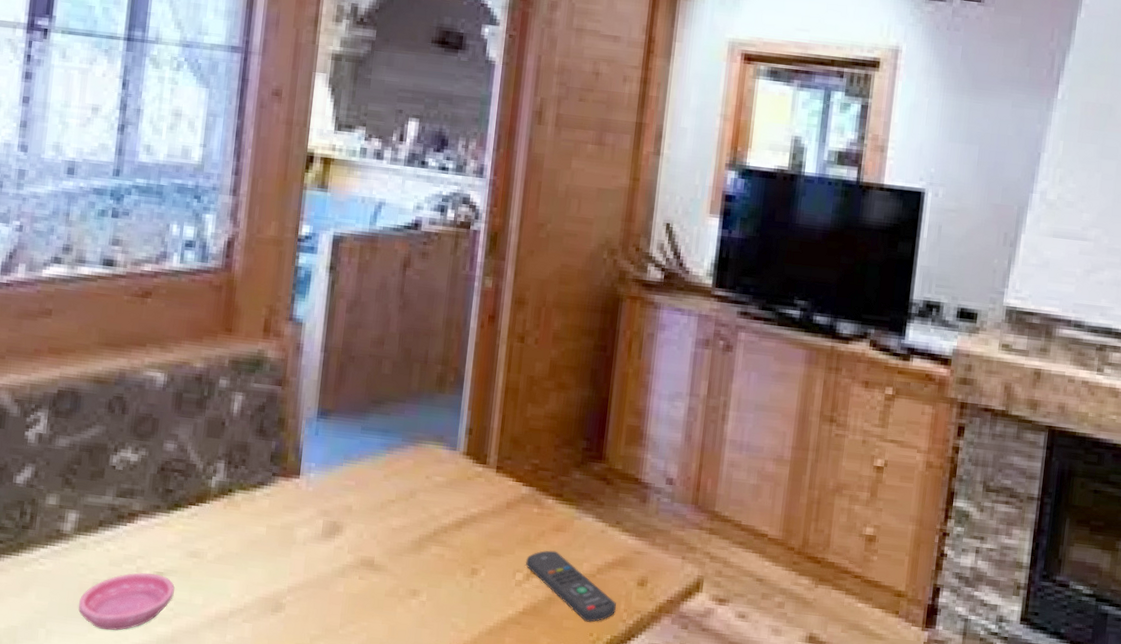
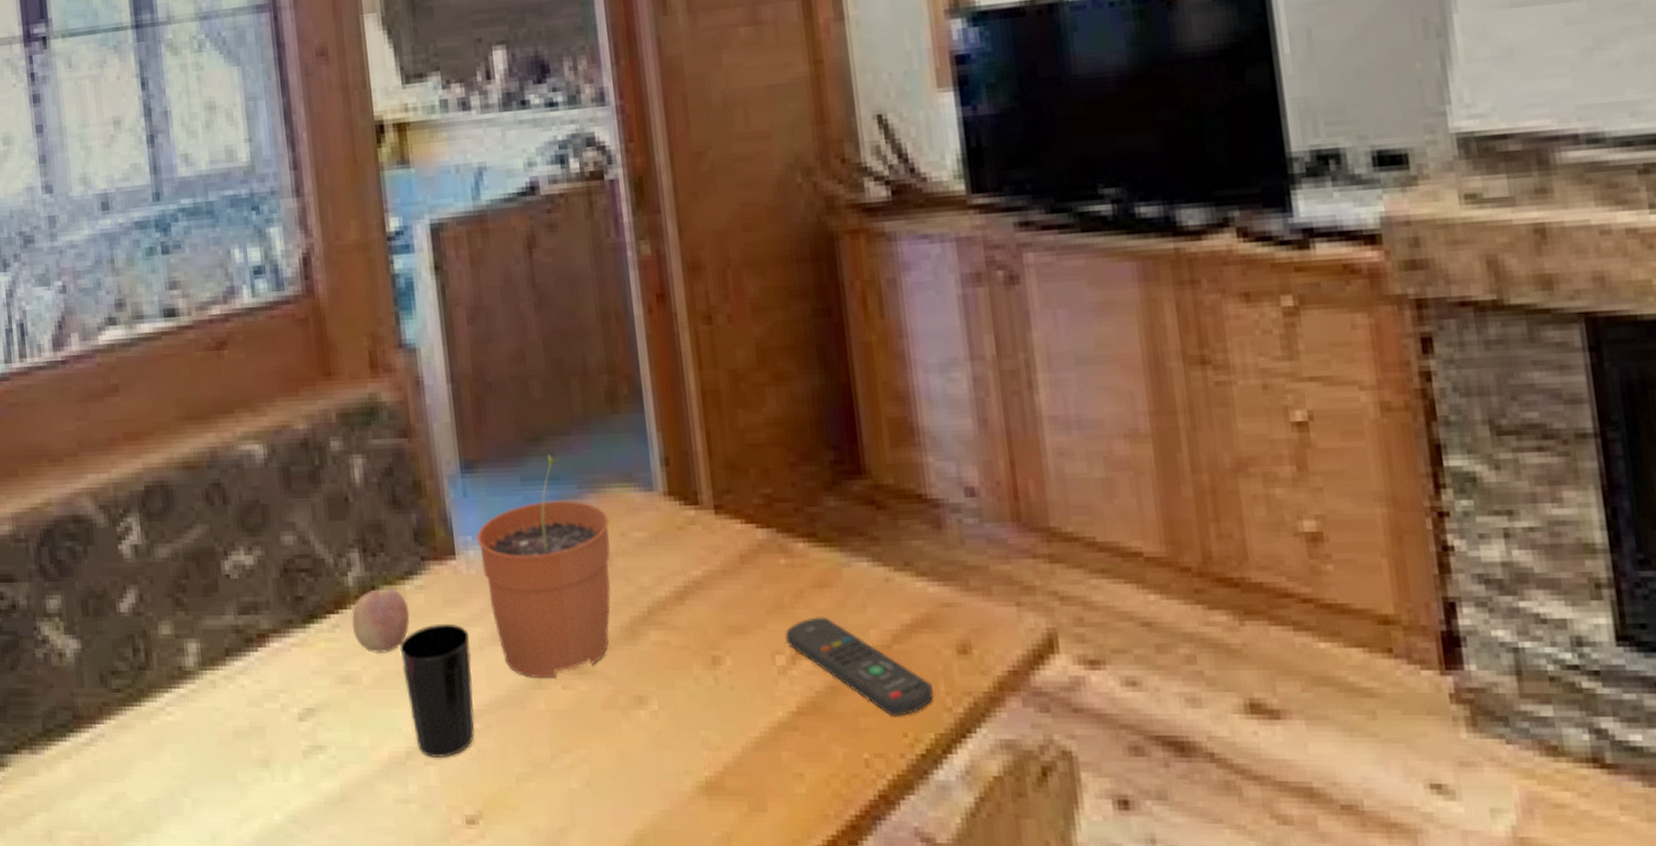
saucer: present [78,572,175,631] -> none [222,711,333,793]
fruit: none [207,492,255,539] -> present [352,589,410,654]
cup: none [240,522,298,619] -> present [399,623,475,759]
plant pot: none [318,414,420,571] -> present [477,454,611,678]

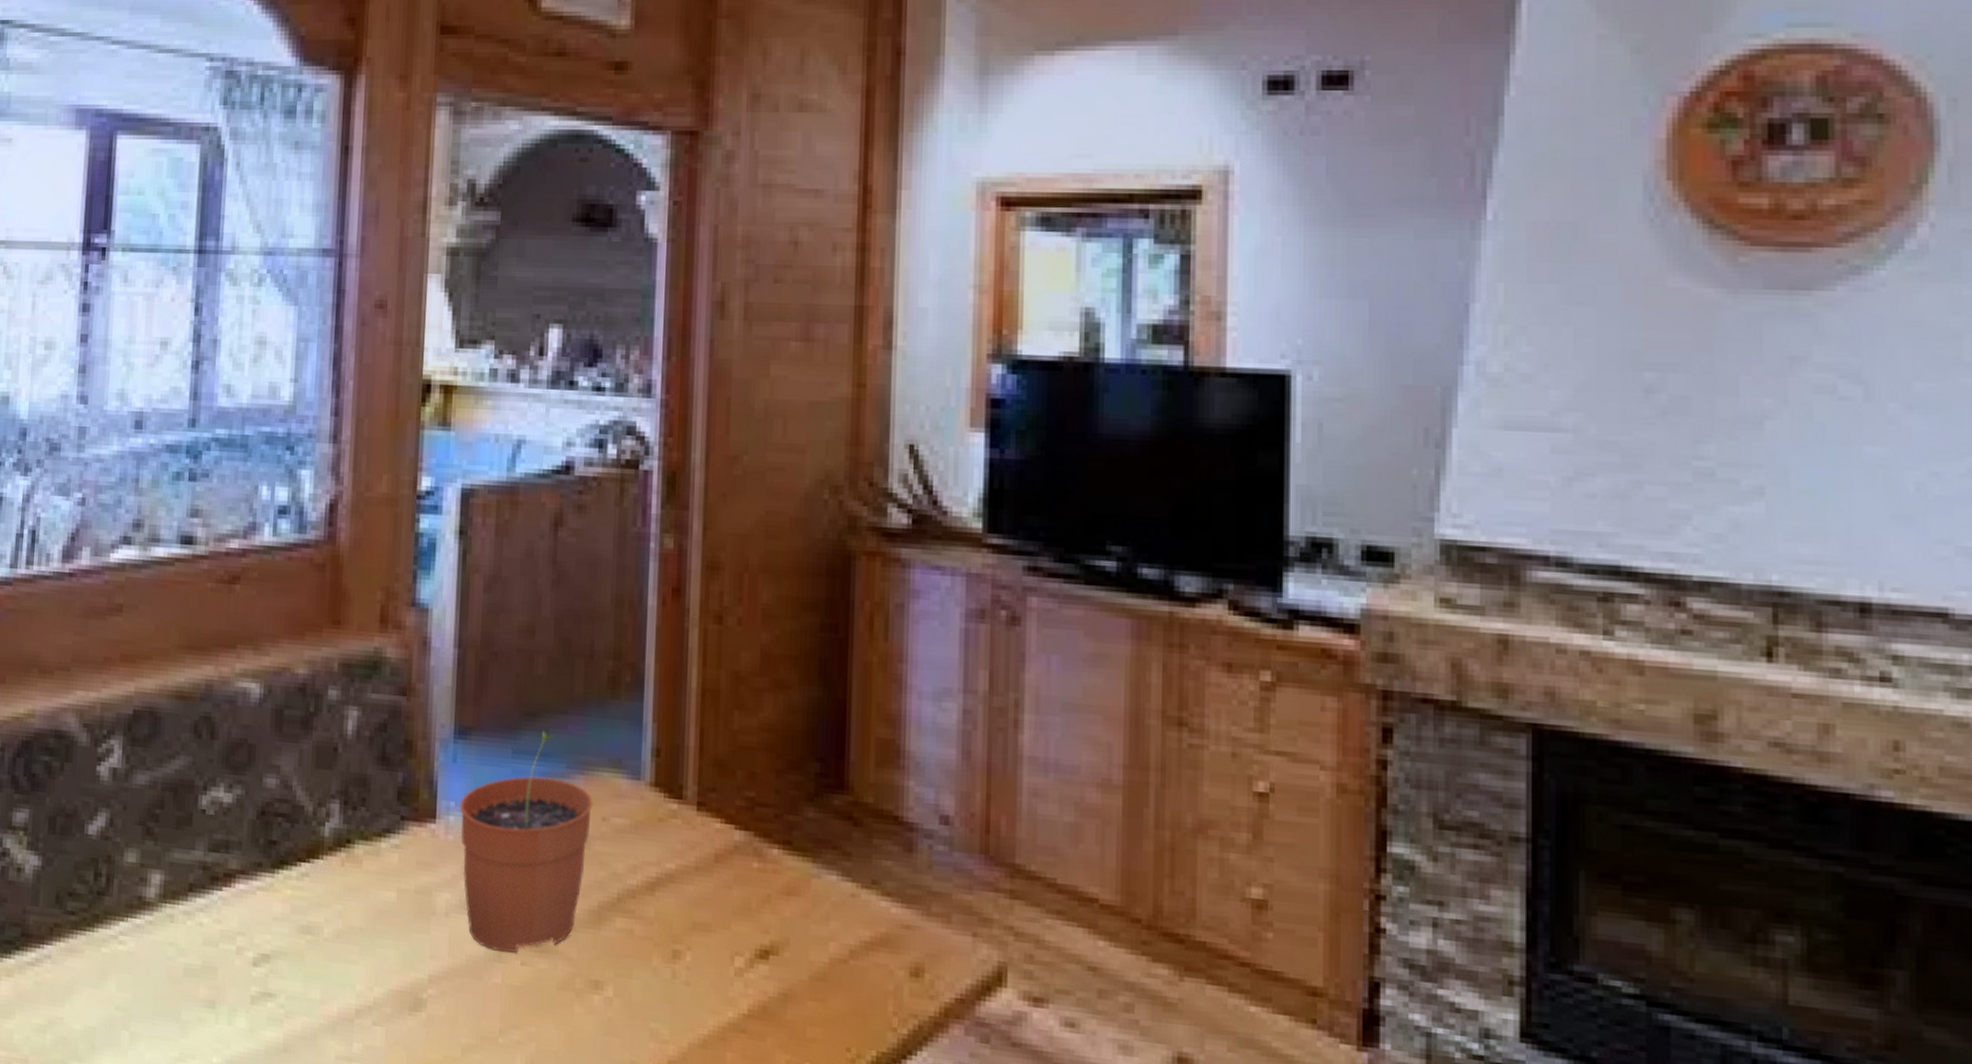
fruit: present [352,589,410,654] -> none [322,842,381,909]
cup: present [399,623,475,759] -> none [365,884,438,1020]
remote control: present [784,617,933,717] -> none [746,923,881,1031]

